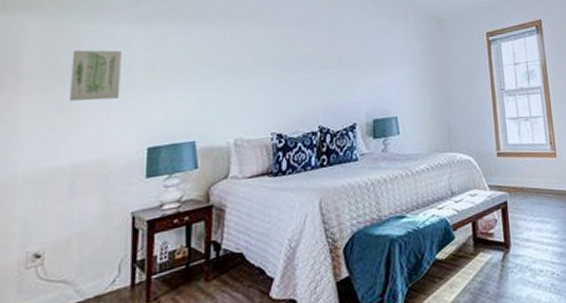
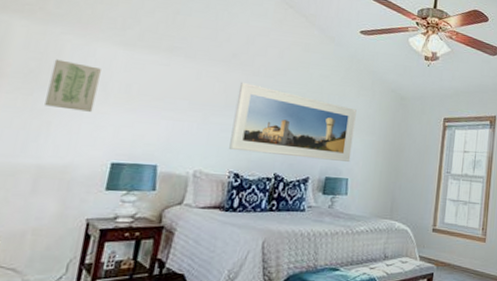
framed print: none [266,35,396,110] -> present [229,81,357,162]

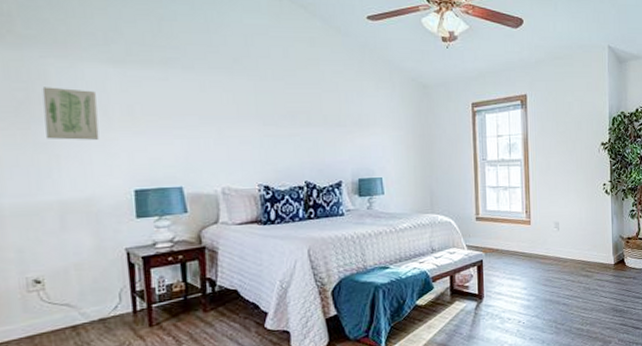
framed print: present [229,81,357,162] -> none [248,88,381,163]

